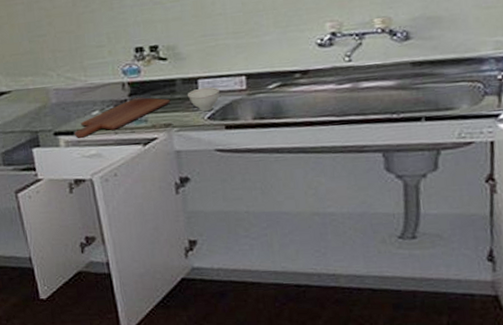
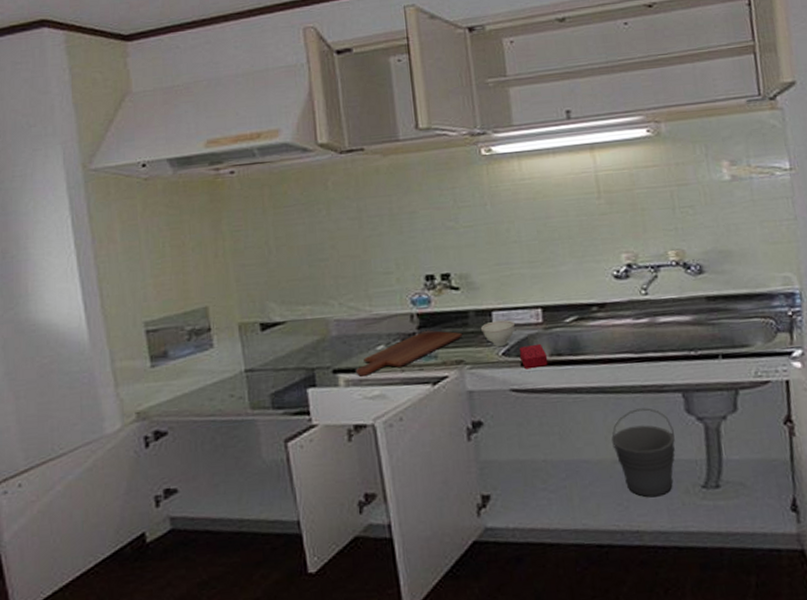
sponge: none [224,108,251,132] -> present [519,343,548,370]
bucket: none [311,166,373,246] -> present [611,408,676,498]

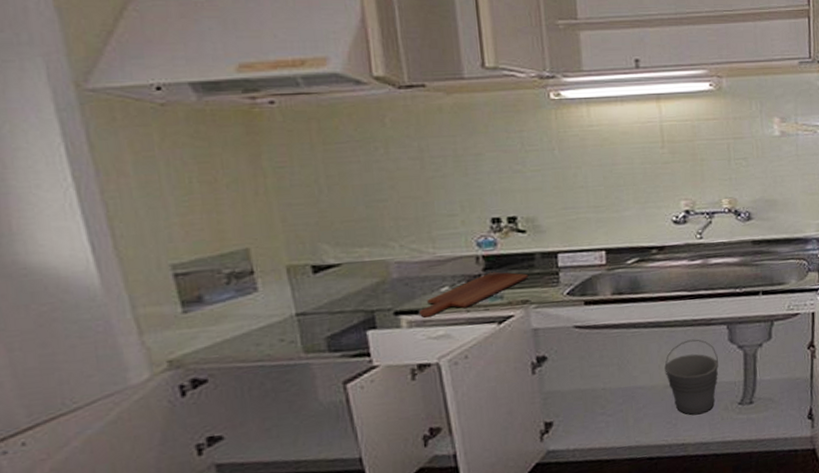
bowl: present [480,319,515,348] -> none [546,261,579,288]
sponge: present [519,343,548,370] -> none [583,283,610,308]

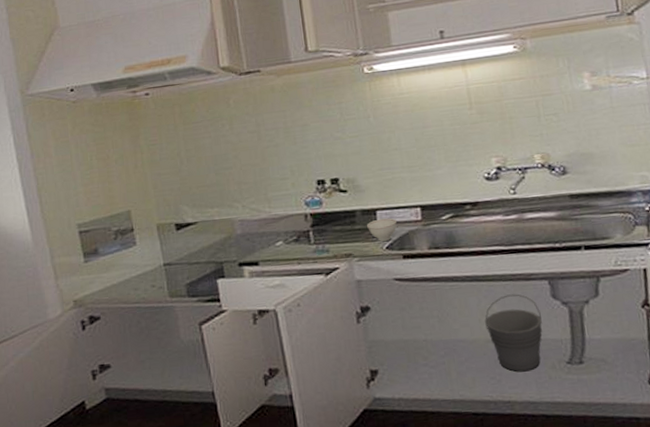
cutting board: present [419,271,529,318] -> none [259,227,352,269]
bowl: none [546,261,579,288] -> present [366,217,397,242]

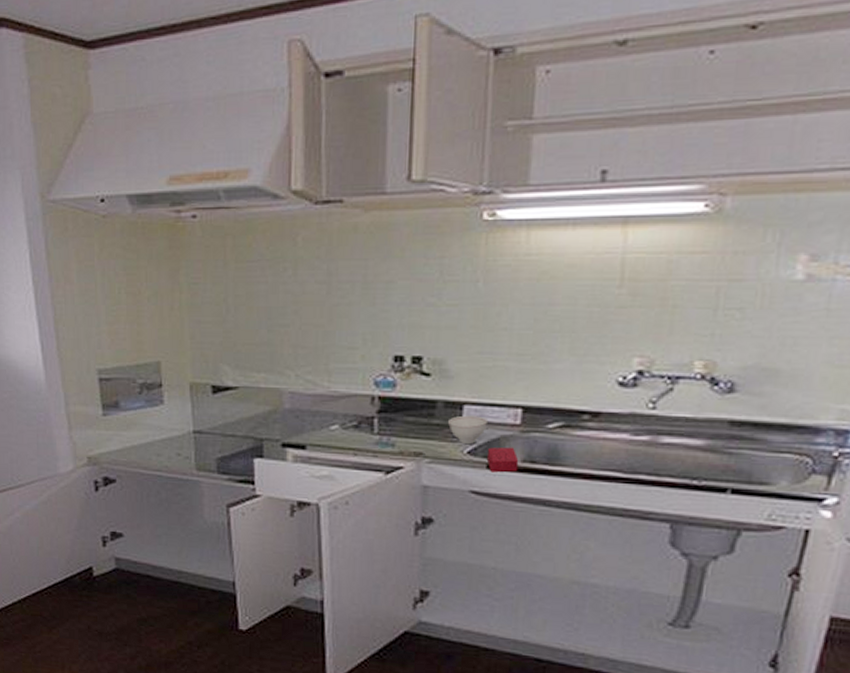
sponge: none [401,238,427,261] -> present [486,447,519,473]
bucket: present [485,294,543,372] -> none [574,532,650,625]

